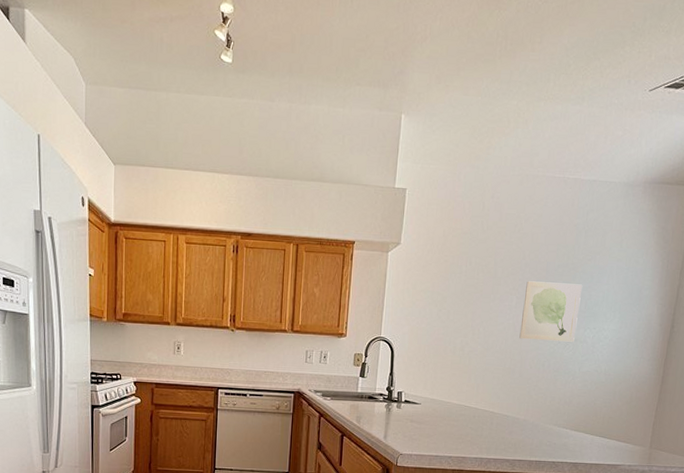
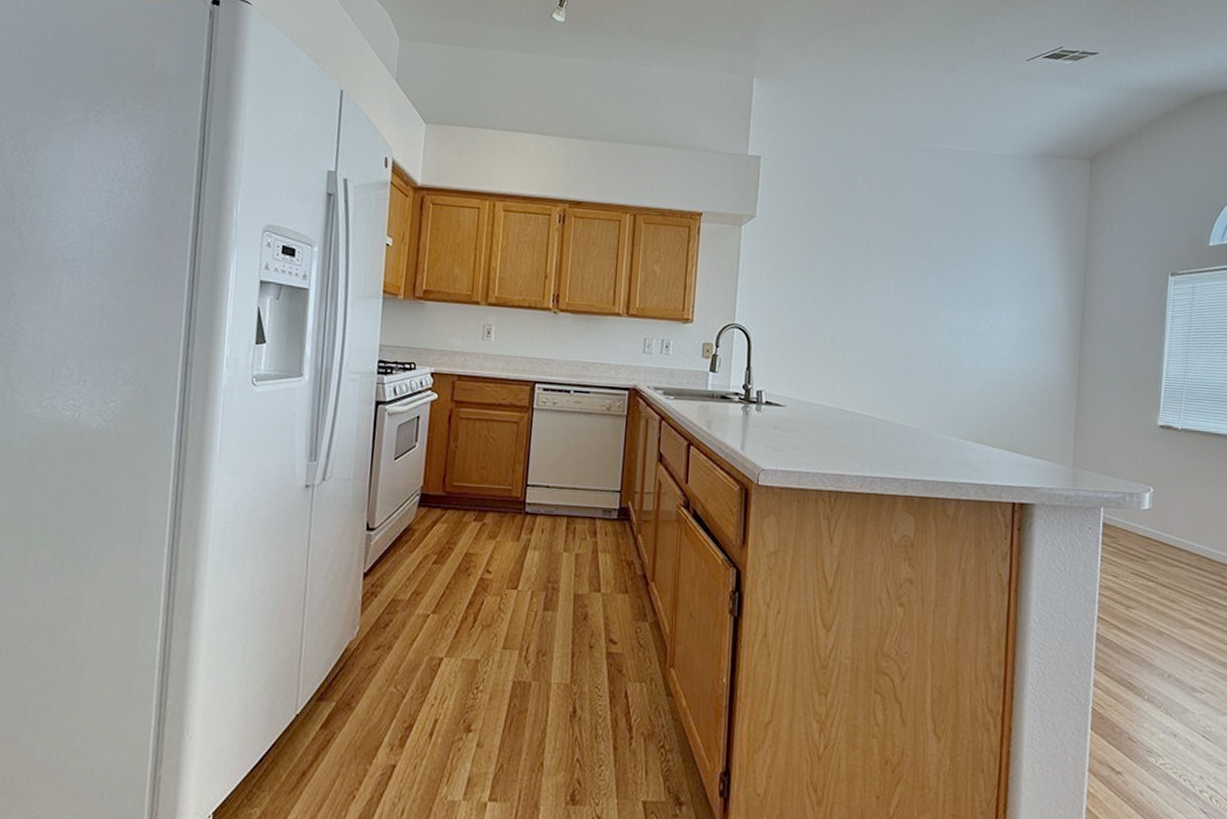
wall art: present [519,281,583,342] -> none [901,261,972,334]

